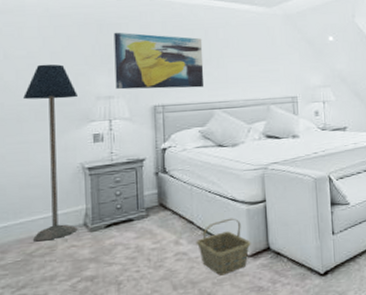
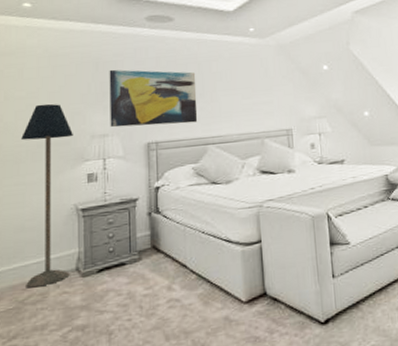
basket: present [196,218,251,276] -> none [189,260,247,325]

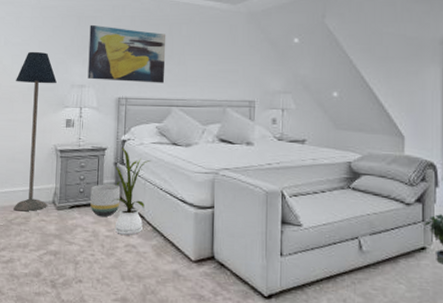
planter: none [122,236,158,276] -> present [90,184,121,218]
house plant: none [148,195,190,290] -> present [112,148,151,235]

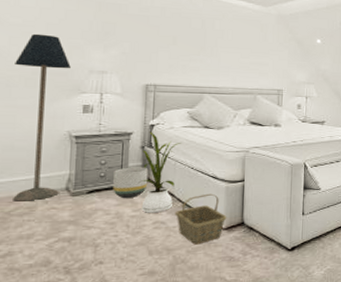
wall art: present [87,24,166,83] -> none [110,11,199,72]
basket: none [145,219,196,276] -> present [174,193,227,245]

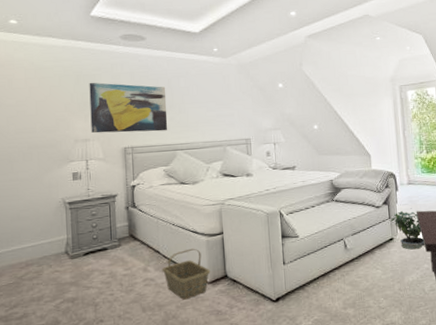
floor lamp: present [13,33,71,201] -> none [13,111,60,267]
wall art: none [110,11,199,72] -> present [89,82,168,133]
planter: present [113,167,149,199] -> none [104,226,135,259]
house plant: present [138,132,182,213] -> none [127,192,162,271]

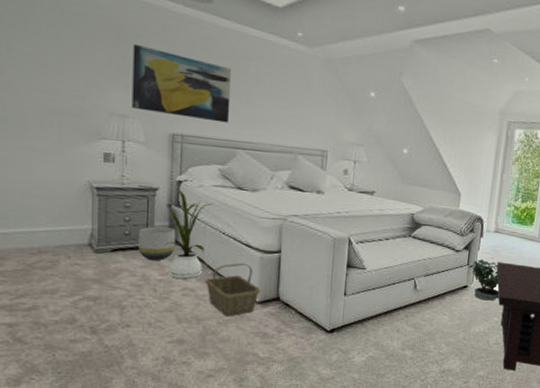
planter: none [104,226,135,259] -> present [138,226,176,261]
house plant: none [127,192,162,271] -> present [165,189,212,279]

